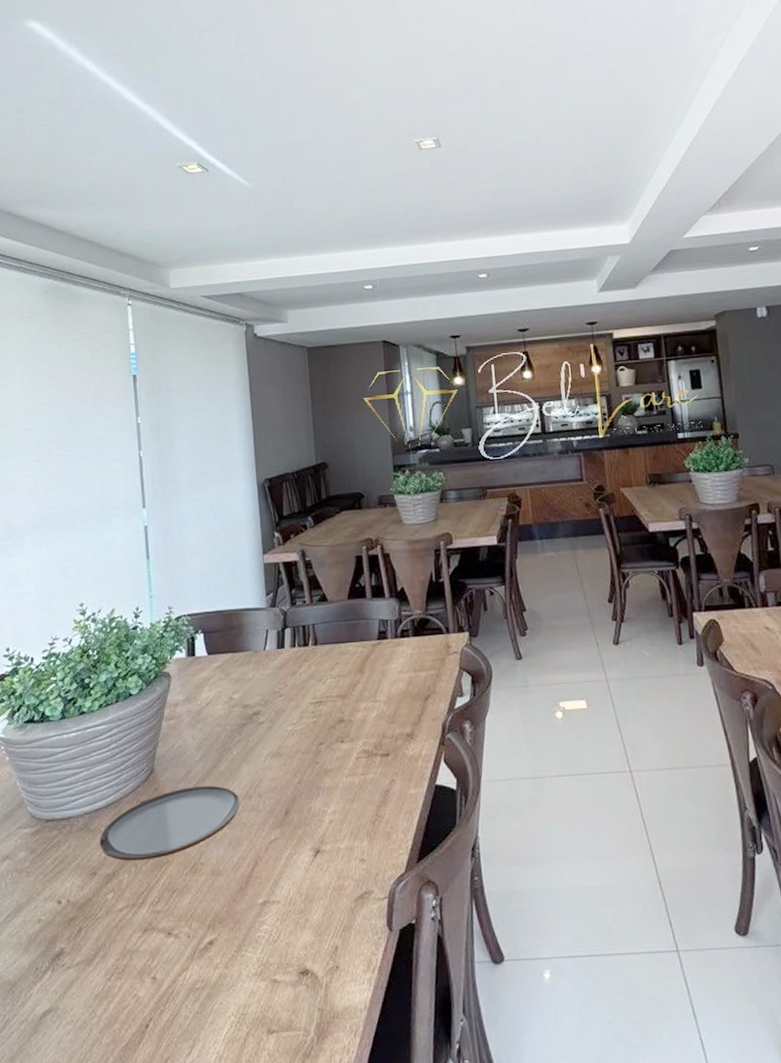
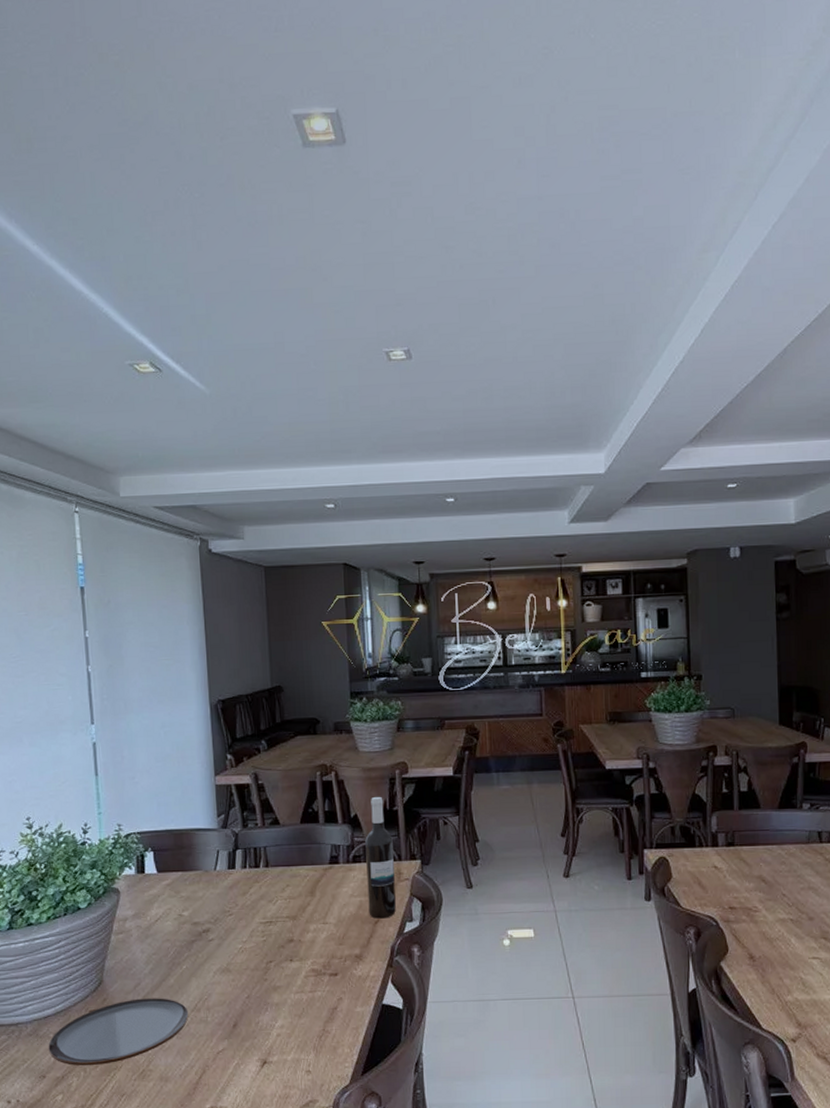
wine bottle: none [412,568,446,695] -> present [365,796,396,919]

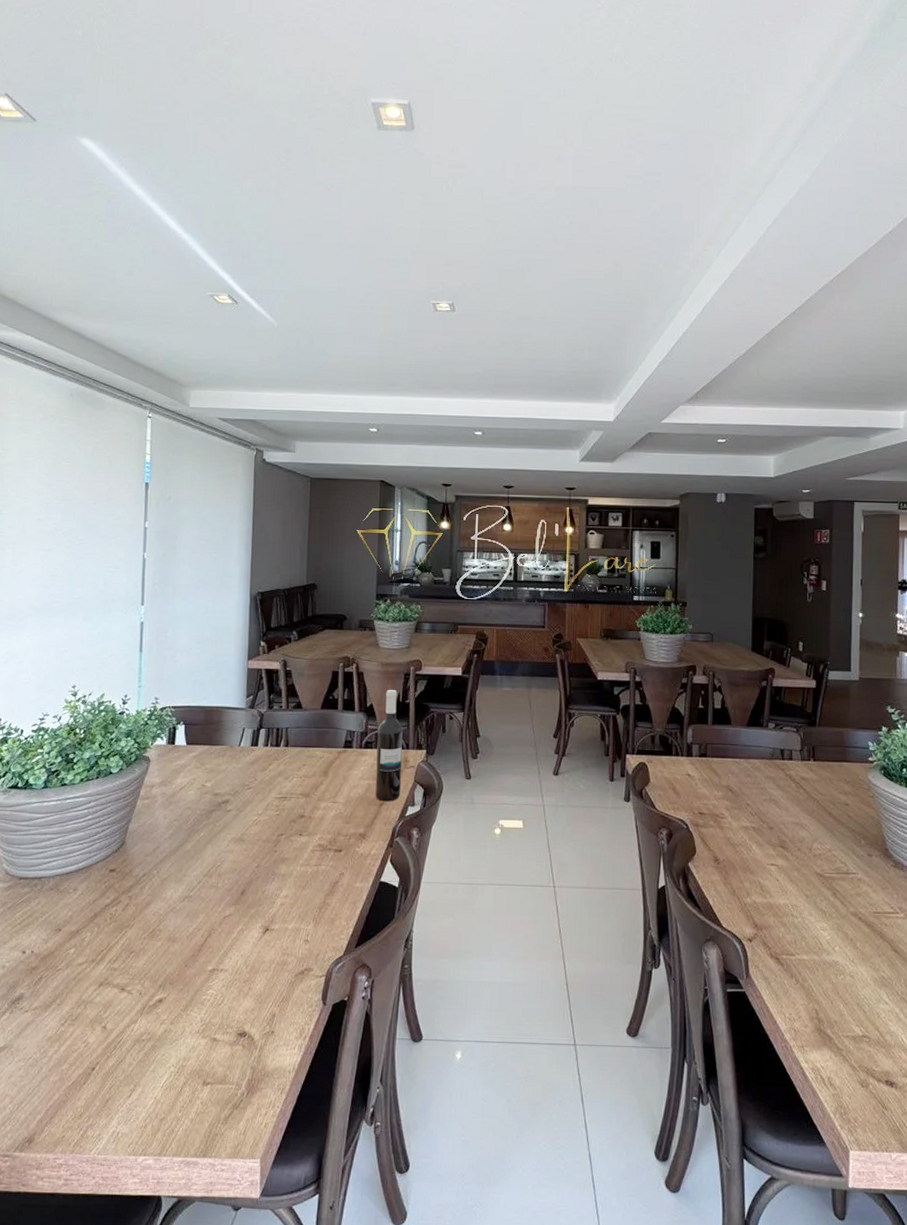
plate: present [48,998,189,1066] -> none [67,861,202,922]

